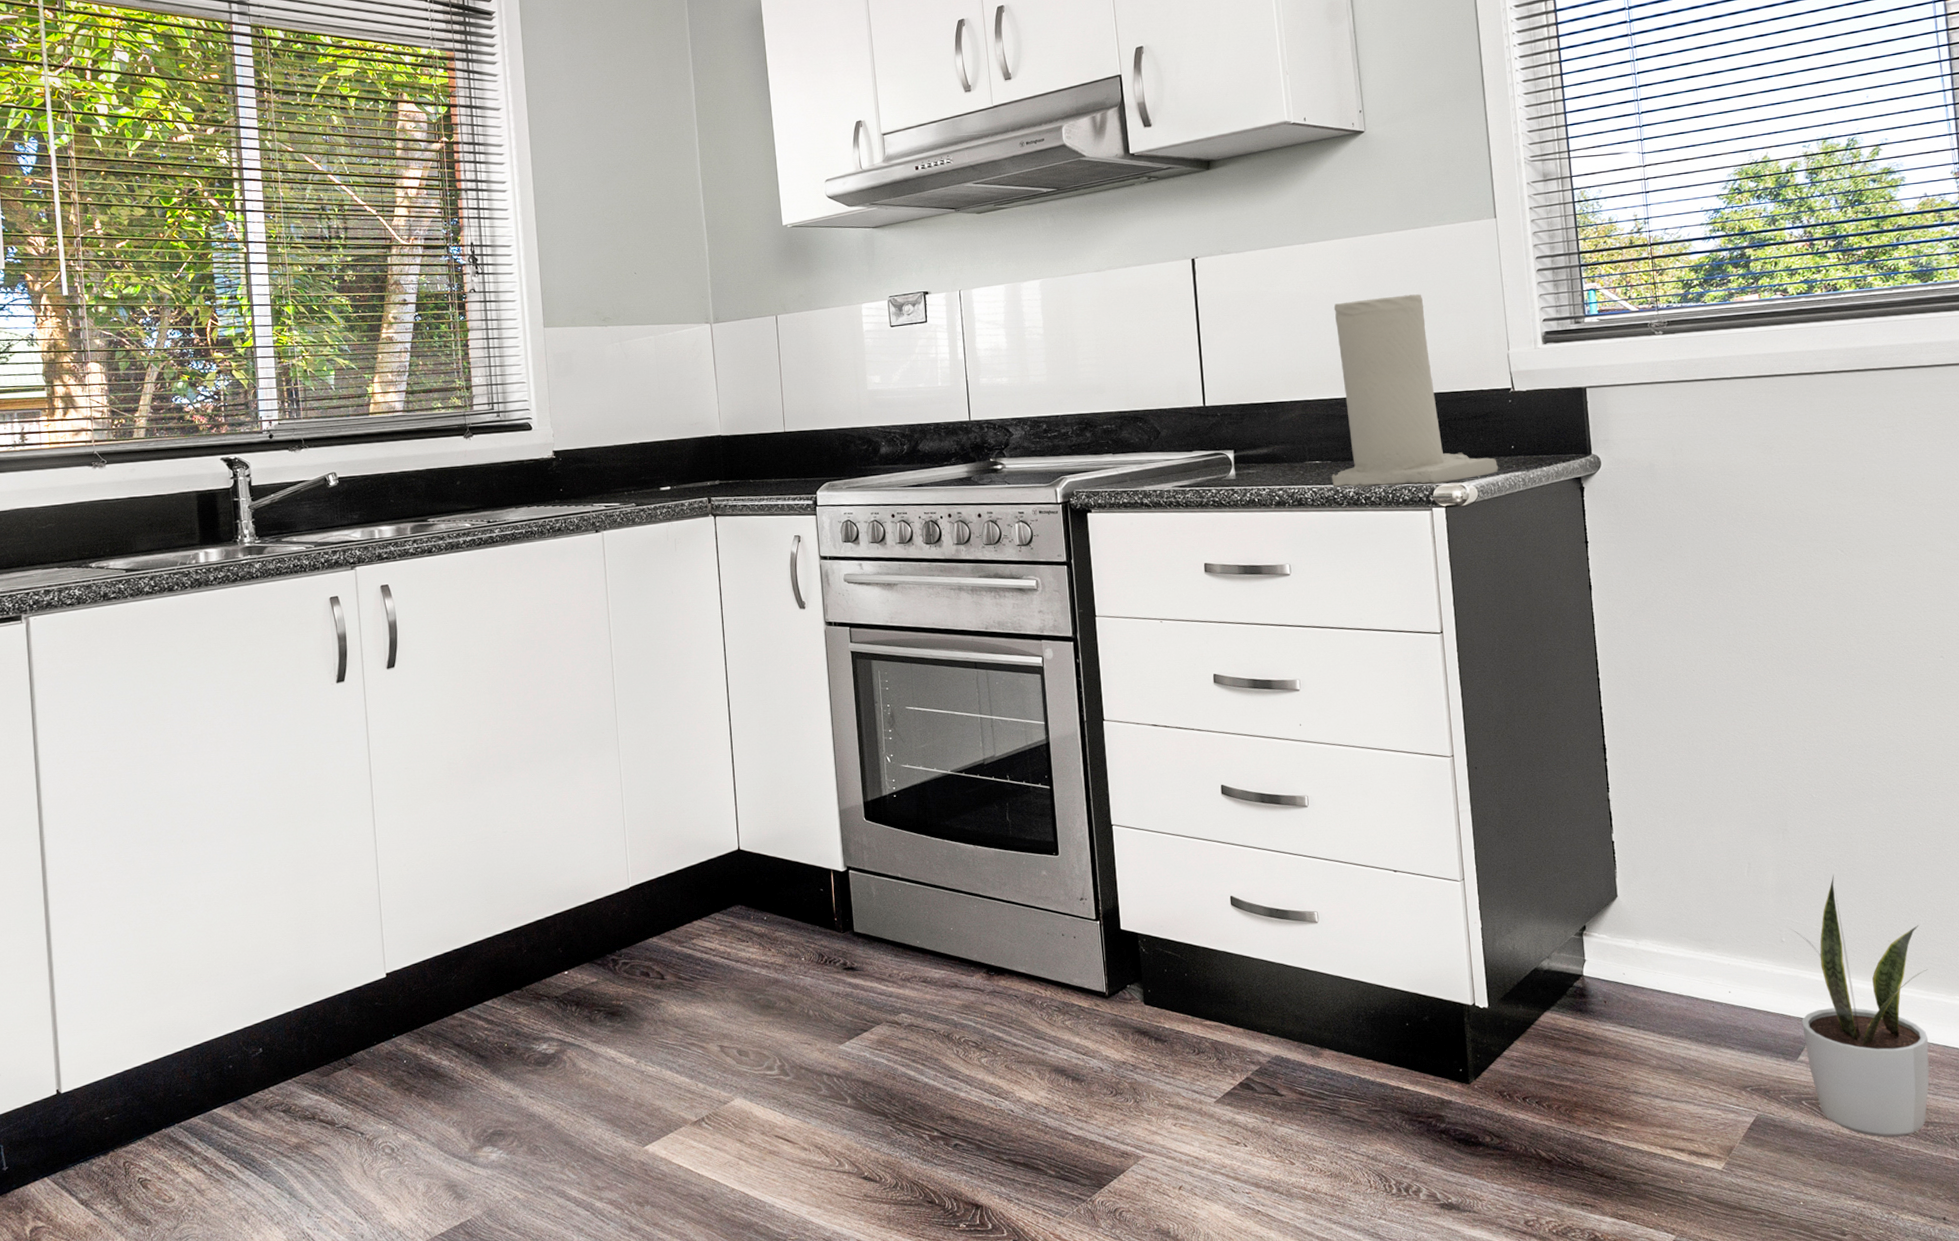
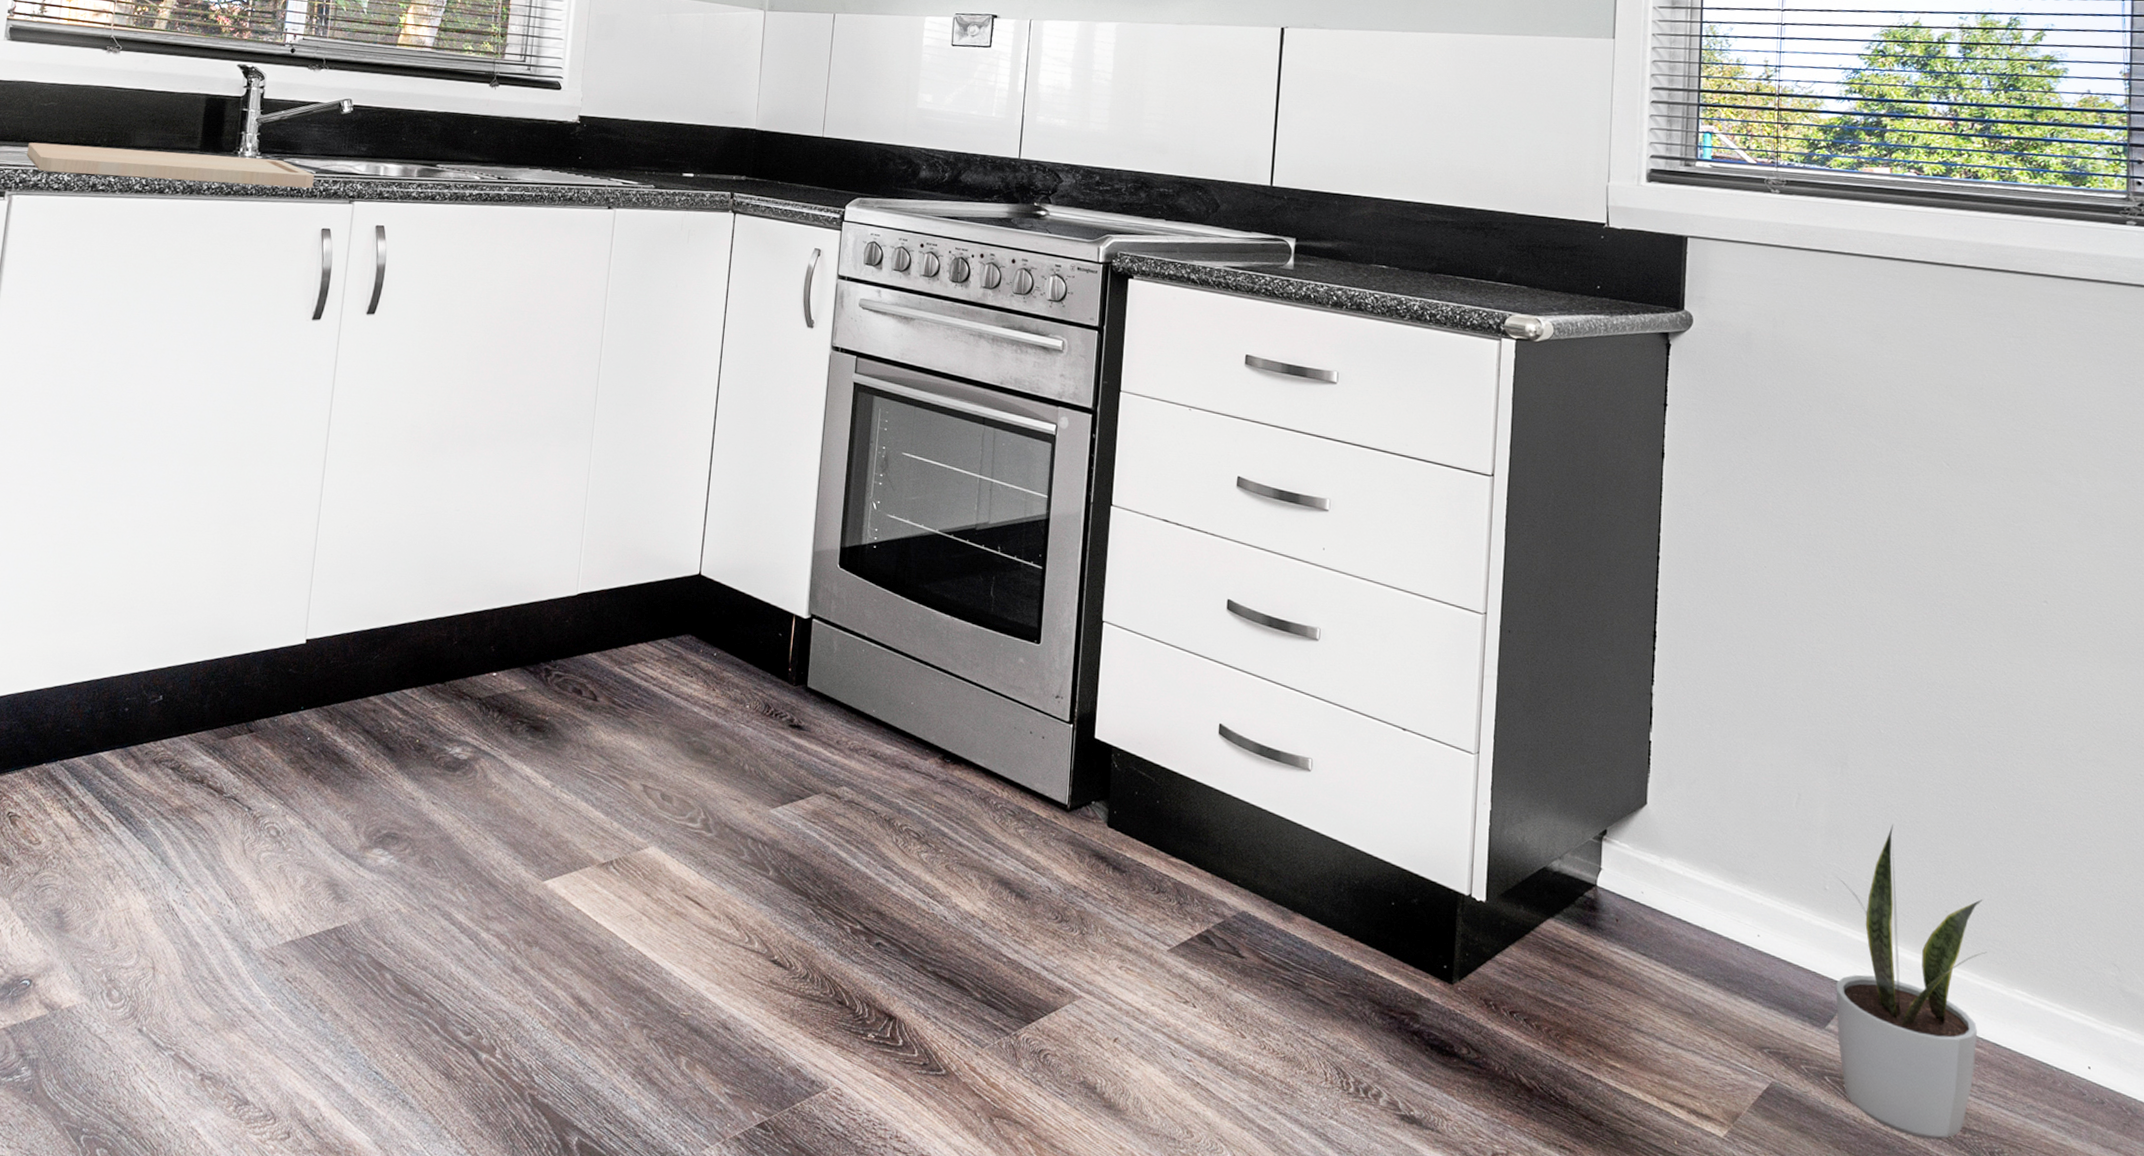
cutting board: none [34,540,314,590] -> present [27,142,315,189]
paper towel: present [1332,294,1499,488] -> none [1397,101,1580,314]

